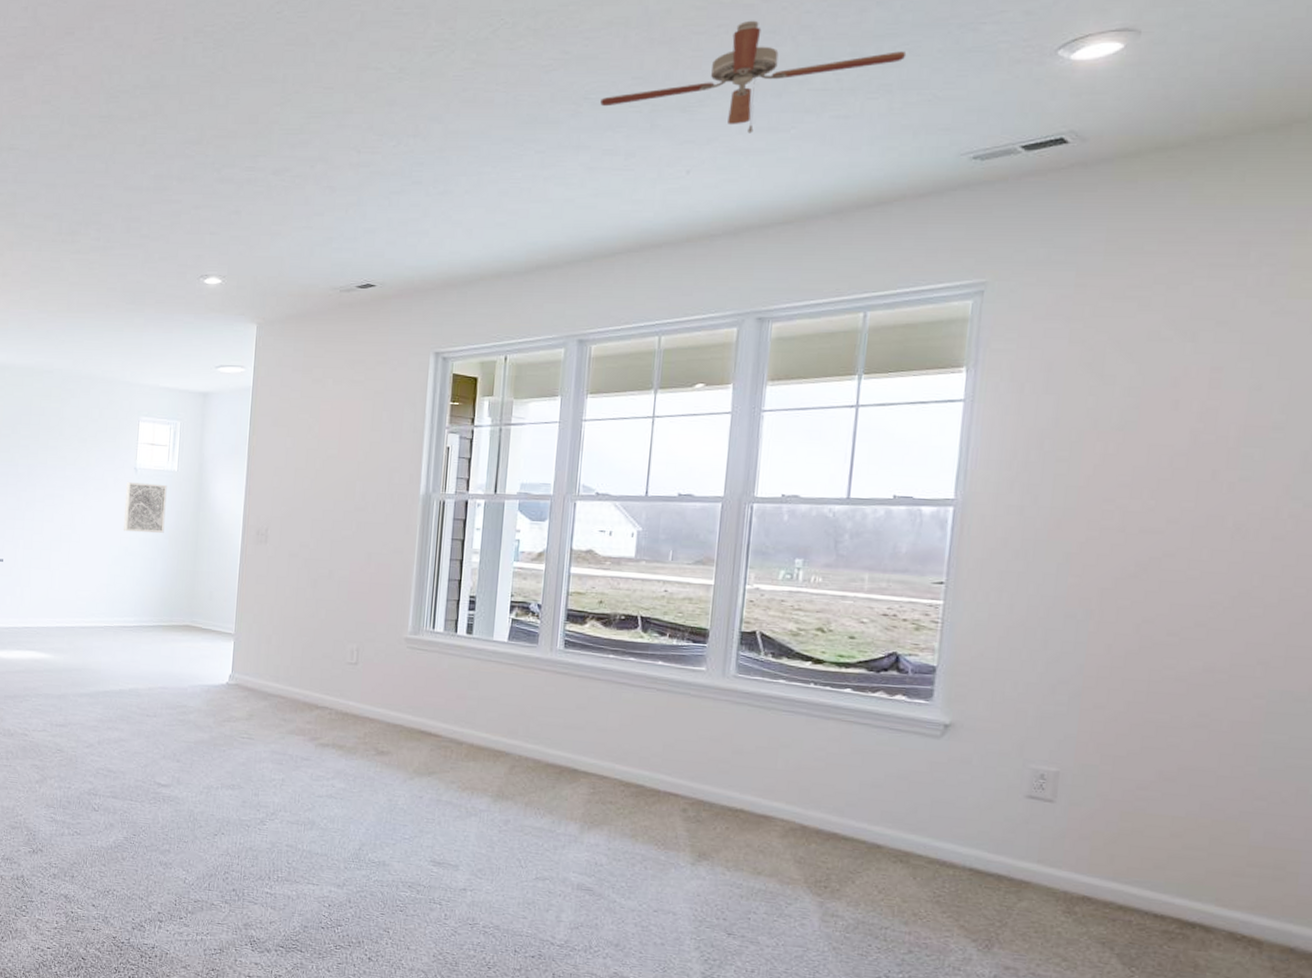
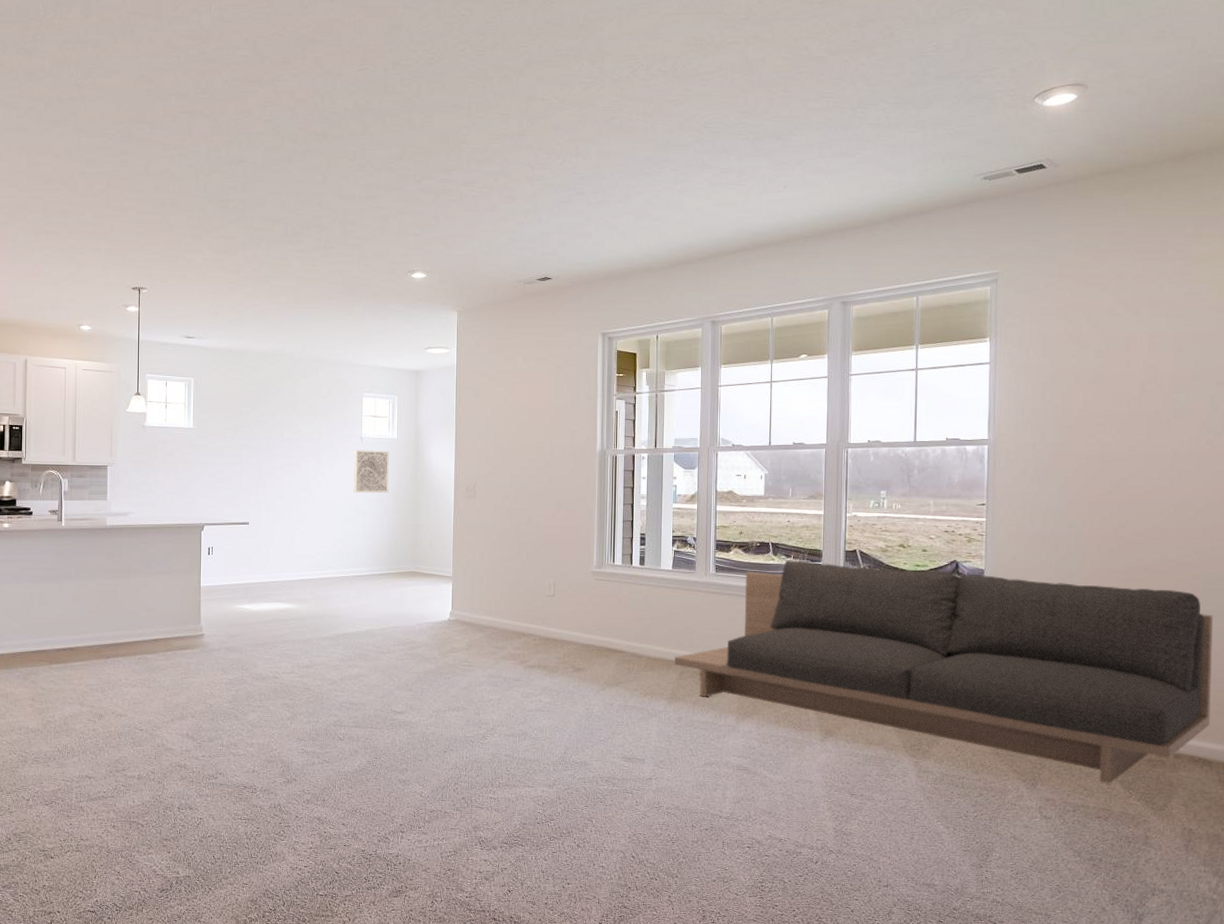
sofa: none [504,639,1281,957] -> present [675,560,1213,784]
ceiling fan: present [600,20,907,134] -> none [717,69,933,157]

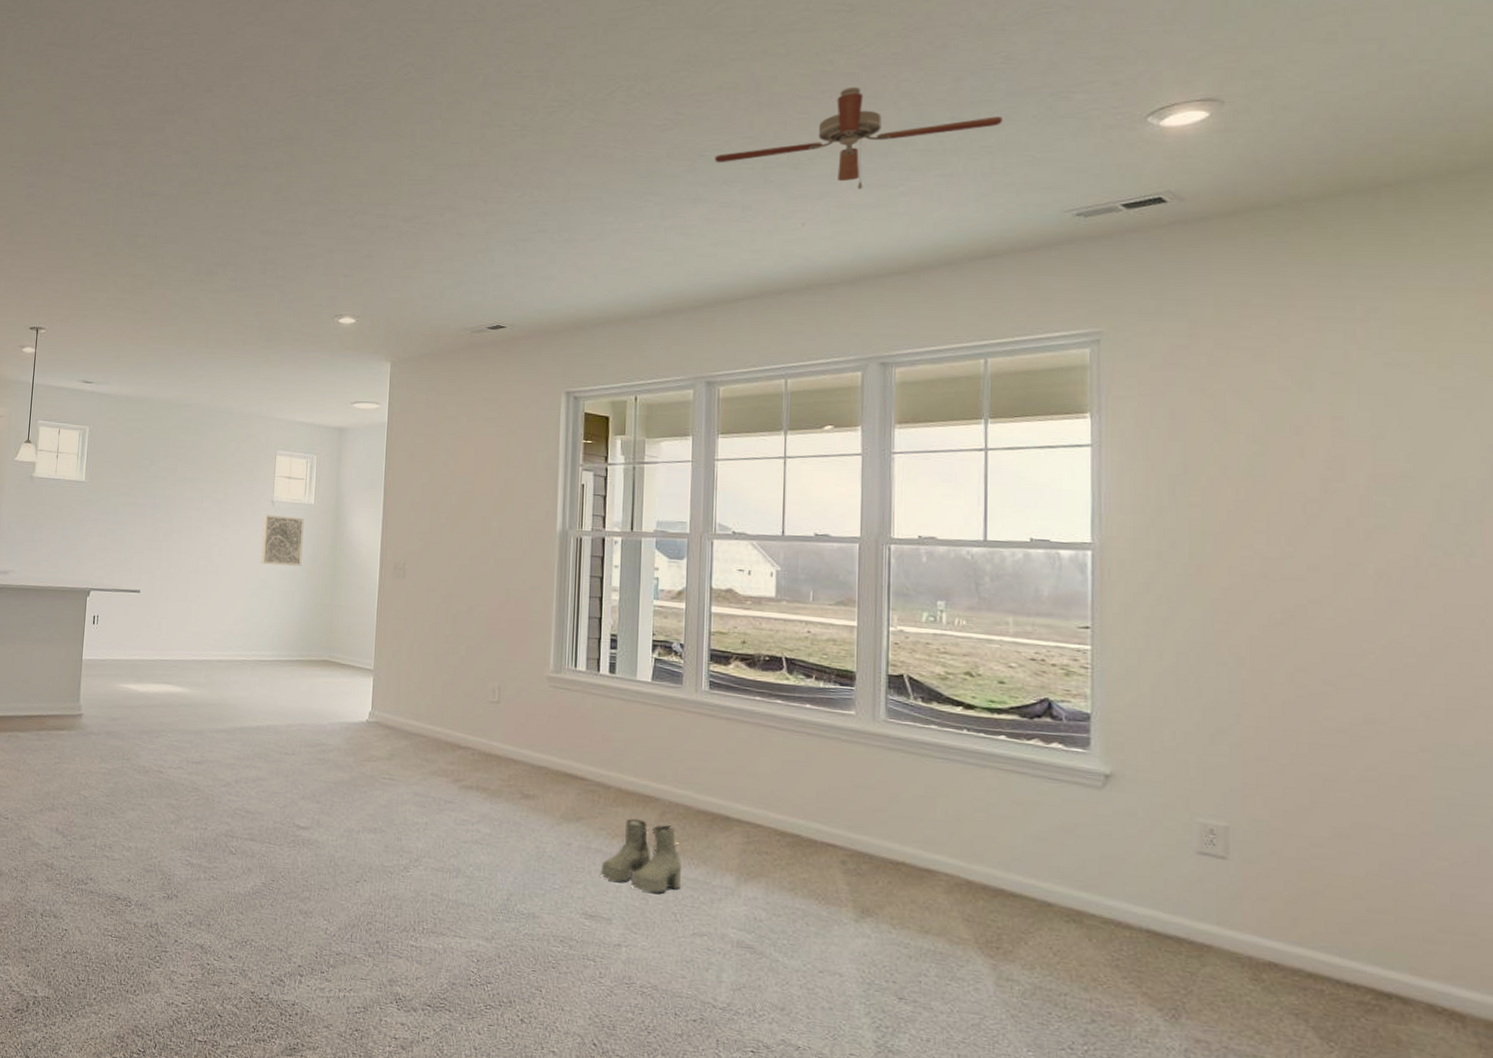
boots: none [635,679,696,735] -> present [600,818,681,894]
sofa: present [675,560,1213,784] -> none [653,681,1460,1030]
ceiling fan: none [717,69,933,157] -> present [715,86,1003,190]

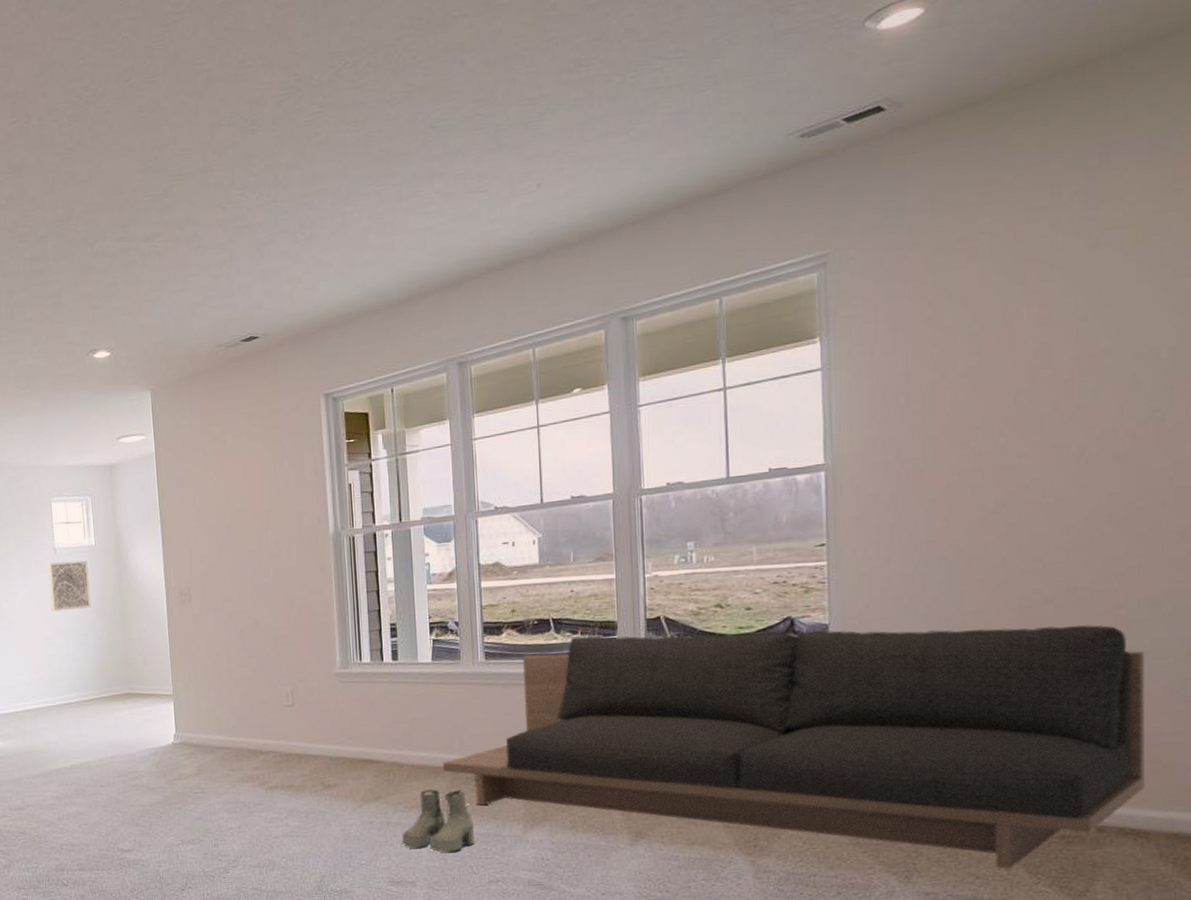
sofa: none [653,681,1460,1030] -> present [443,625,1146,870]
ceiling fan: present [715,86,1003,190] -> none [447,29,727,141]

